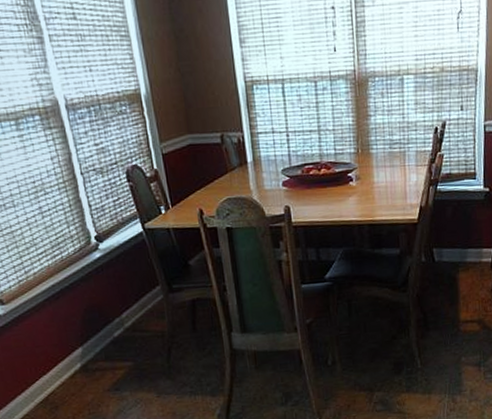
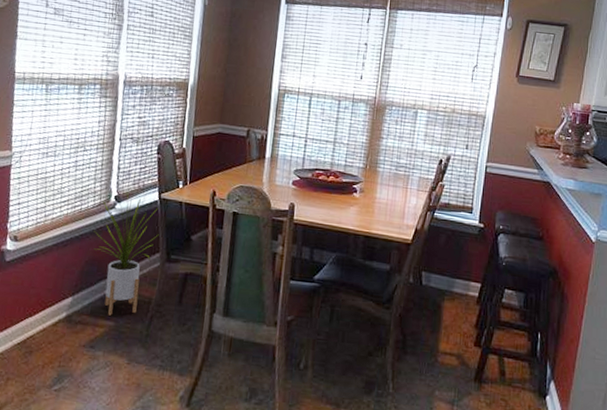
house plant: none [82,227,154,357] -> present [93,191,159,316]

